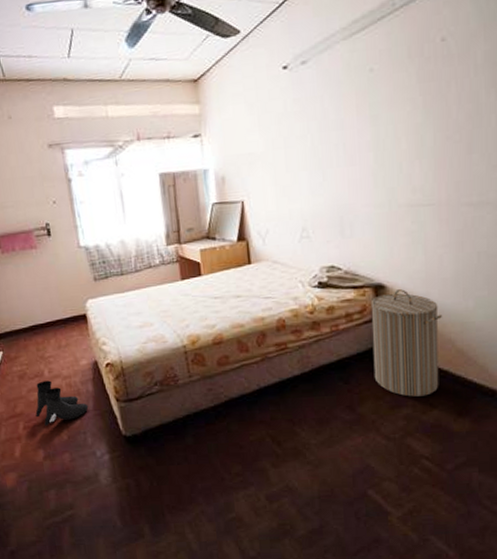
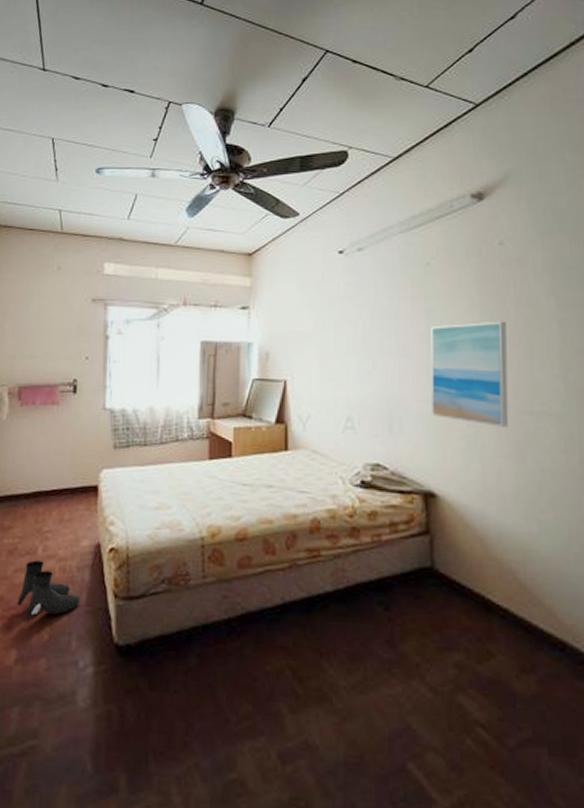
laundry hamper: present [370,289,442,397] -> none [419,501,501,639]
wall art: none [376,119,450,221] -> present [430,321,509,427]

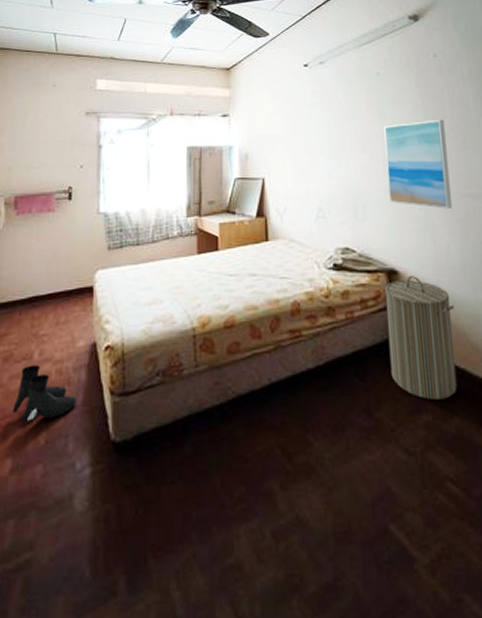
laundry hamper: none [419,501,501,639] -> present [384,276,458,400]

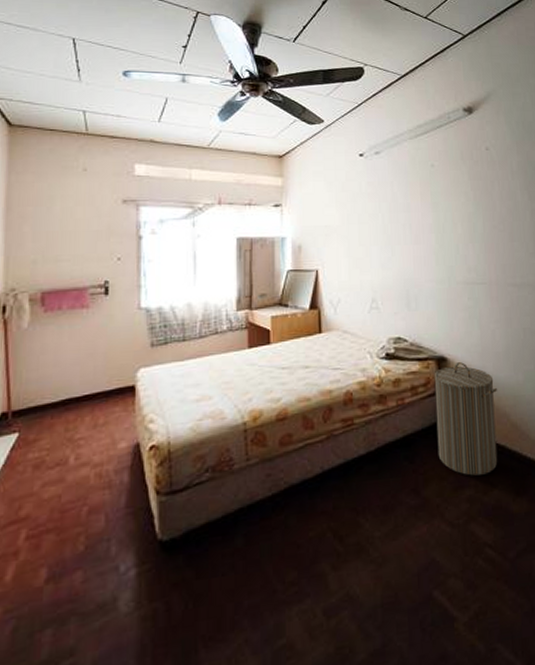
boots: present [12,365,77,425] -> none [46,470,120,533]
wall art: present [384,119,453,209] -> none [437,211,499,298]

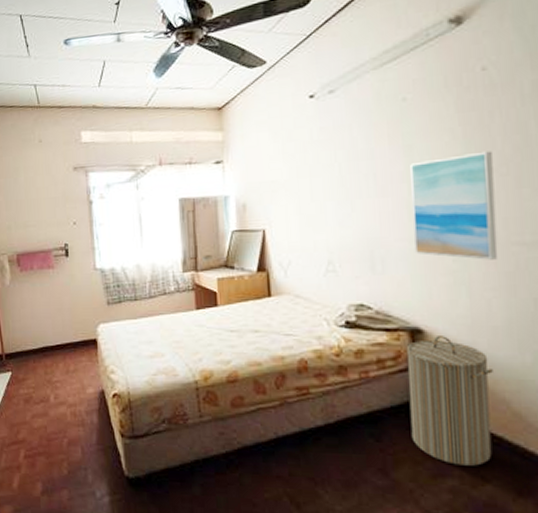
wall art: none [437,211,499,298] -> present [410,151,498,260]

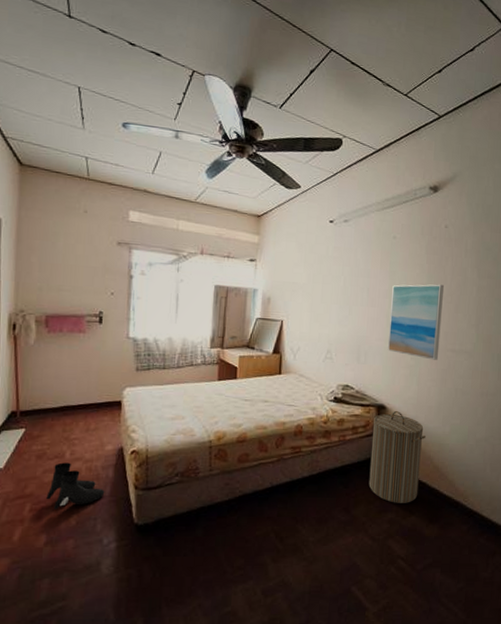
boots: none [37,407,92,457] -> present [46,462,105,509]

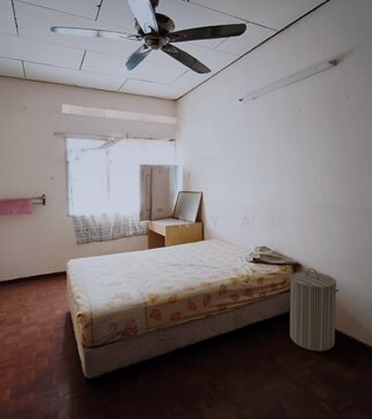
boots: present [46,462,105,509] -> none [9,327,58,368]
wall art: present [387,284,444,360] -> none [299,150,348,220]

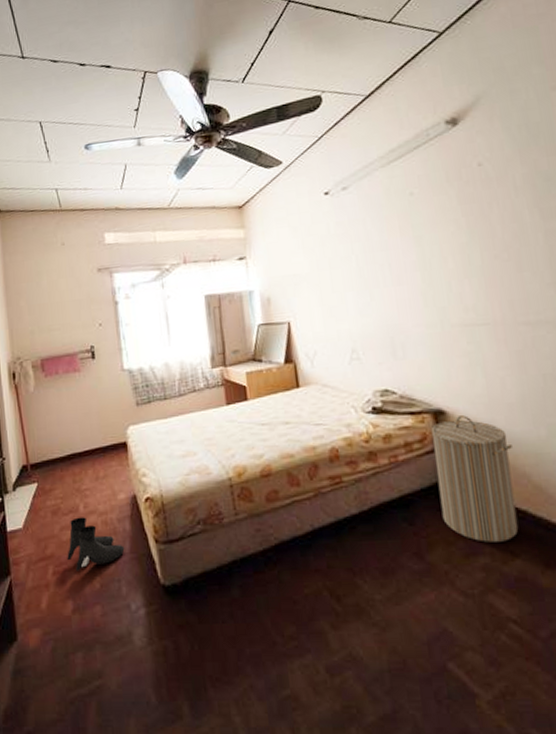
boots: none [9,327,58,368] -> present [67,517,125,571]

